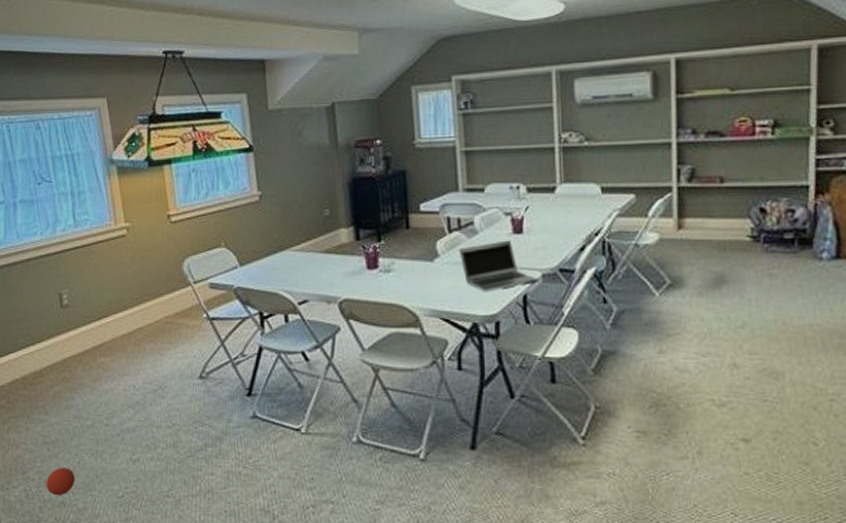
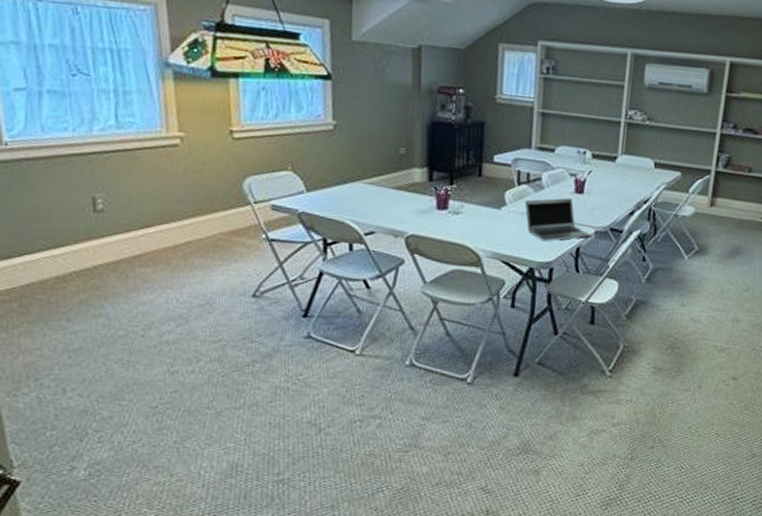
ball: present [46,468,75,496] -> none [64,376,101,404]

